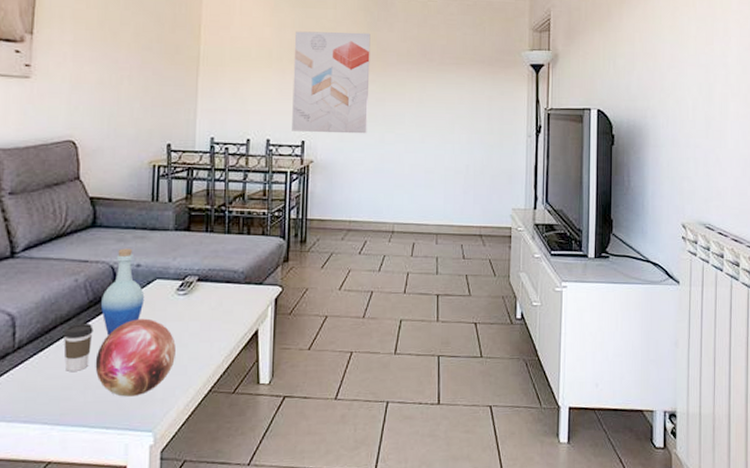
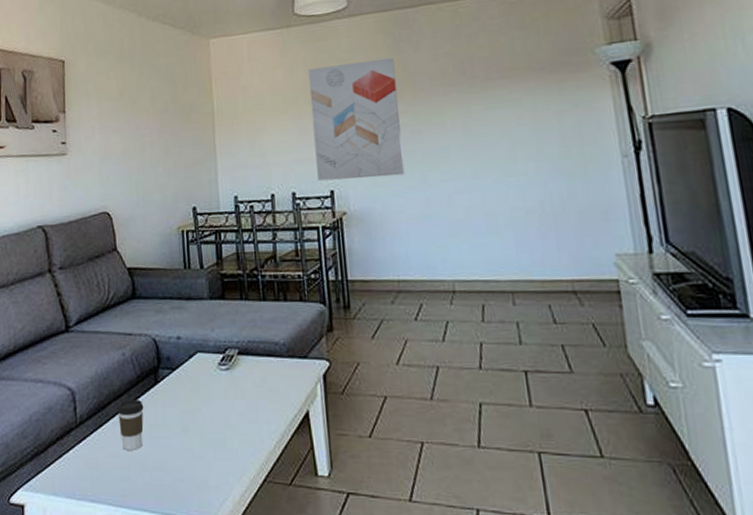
decorative orb: present [95,318,176,397] -> none [148,395,225,482]
bottle: present [101,248,145,336] -> none [148,320,189,413]

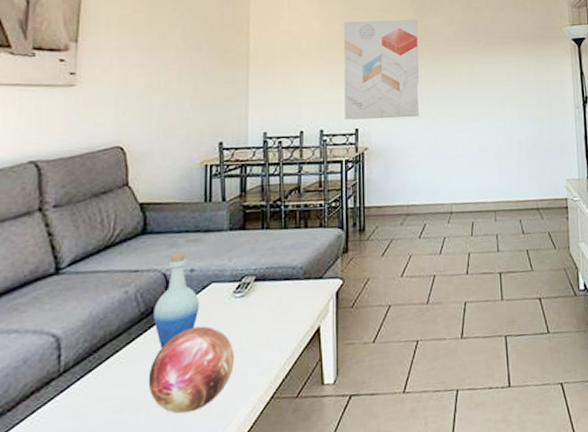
coffee cup: present [118,399,144,450] -> none [114,337,146,392]
bottle: none [148,320,189,413] -> present [154,253,200,349]
decorative orb: none [148,395,225,482] -> present [148,326,234,414]

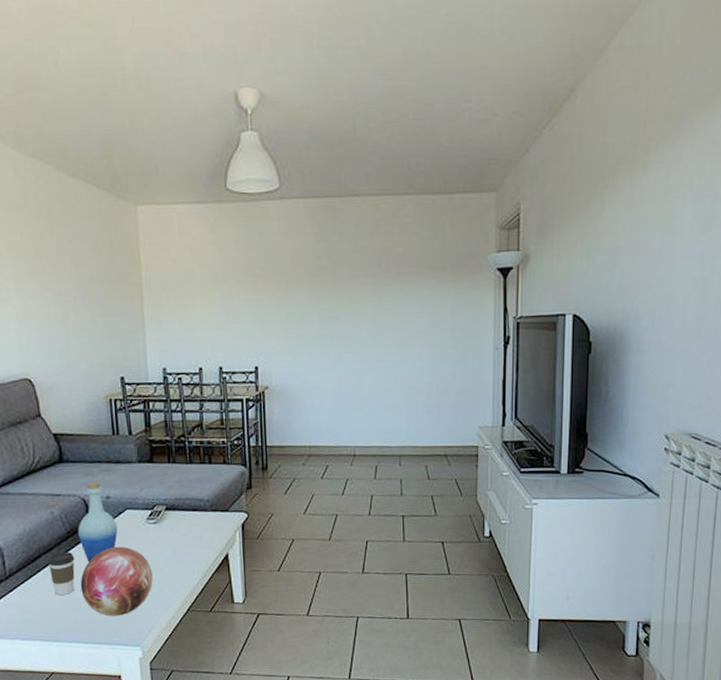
coffee cup: none [114,337,146,392] -> present [48,551,75,595]
wall art: present [343,19,420,120] -> none [239,244,322,357]

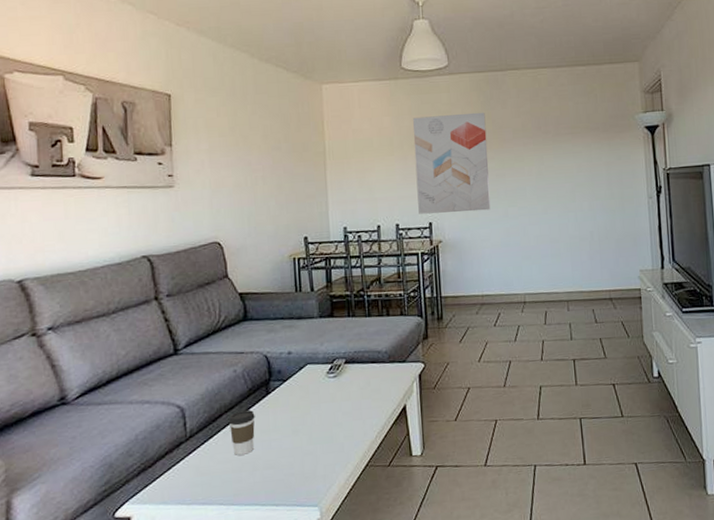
bottle: present [78,481,118,563] -> none [259,337,299,420]
decorative orb: present [80,546,153,616] -> none [260,401,332,476]
wall art: none [239,244,322,357] -> present [413,112,491,214]

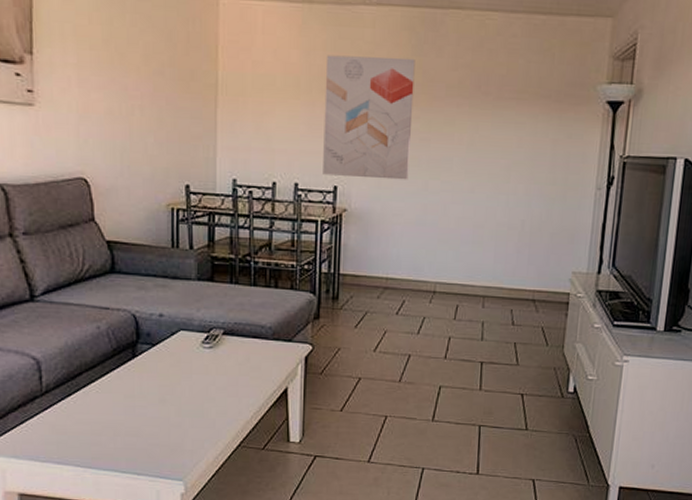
coffee cup: present [229,409,255,455] -> none [90,371,119,418]

